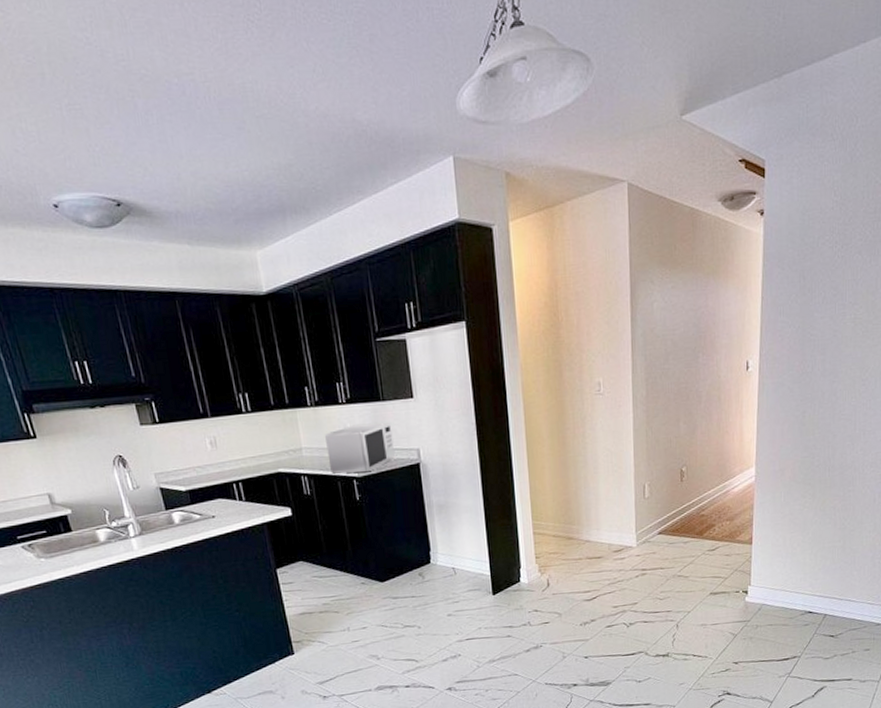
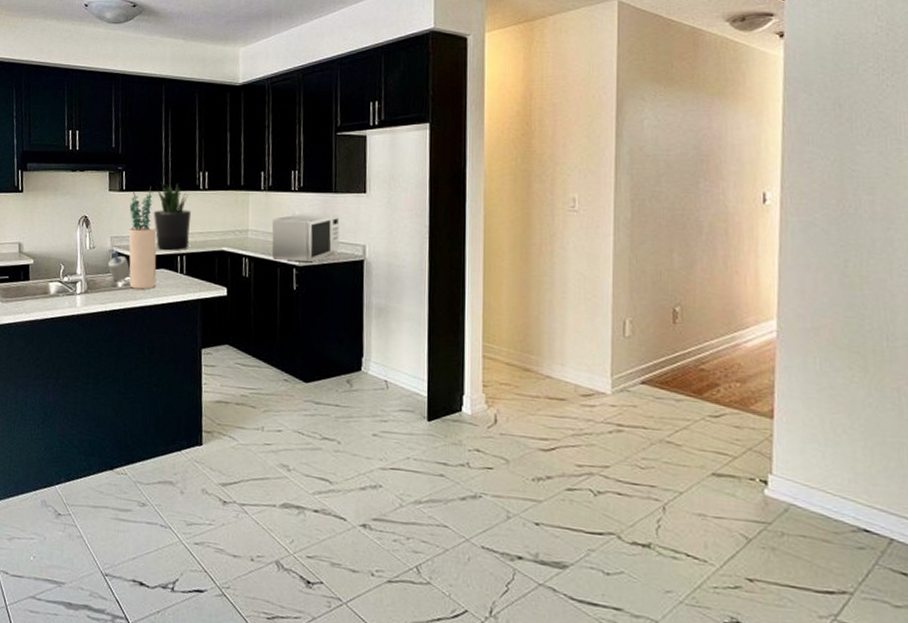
soap dispenser: none [157,486,186,518] -> present [107,249,131,281]
vase: none [167,416,217,523] -> present [128,187,157,290]
planter: none [194,409,243,479] -> present [153,182,192,250]

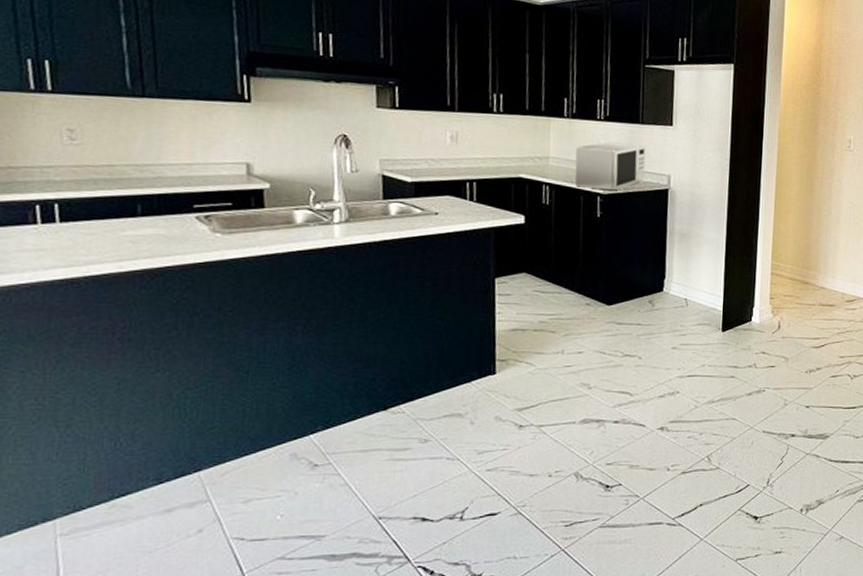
soap dispenser: present [107,249,131,281] -> none [375,174,407,209]
vase: present [128,187,157,290] -> none [403,106,441,218]
planter: present [153,182,192,250] -> none [435,101,484,176]

